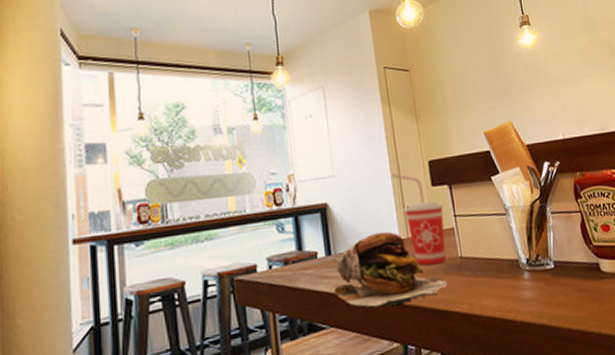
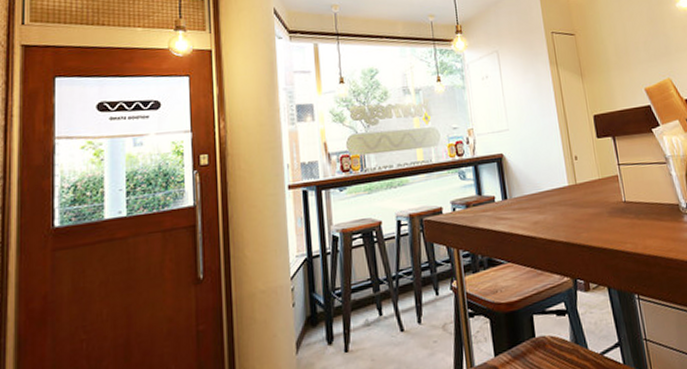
burger: present [334,231,448,308] -> none [509,178,613,246]
beverage cup: present [392,174,447,266] -> none [560,127,611,209]

